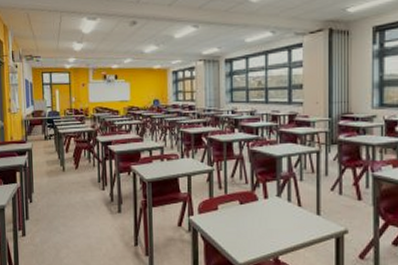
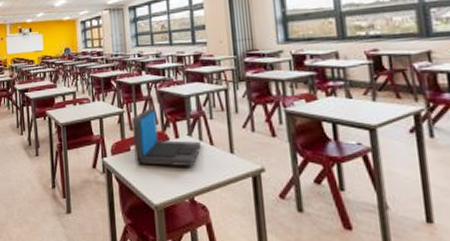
laptop: none [221,167,289,227] -> present [132,107,201,167]

